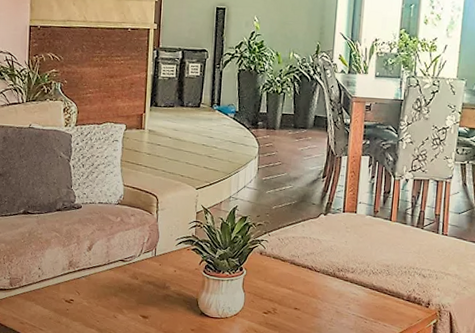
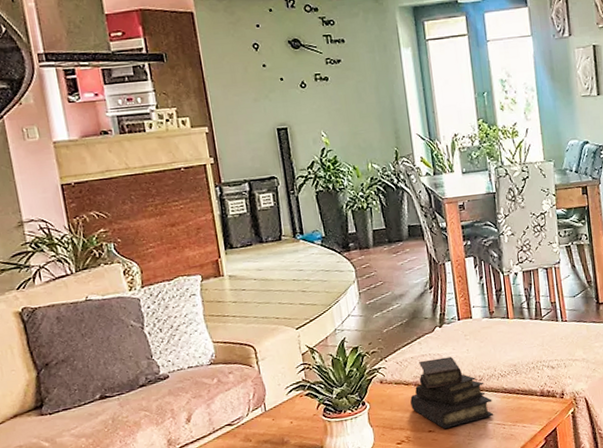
diary: none [283,242,360,310] -> present [410,356,494,429]

